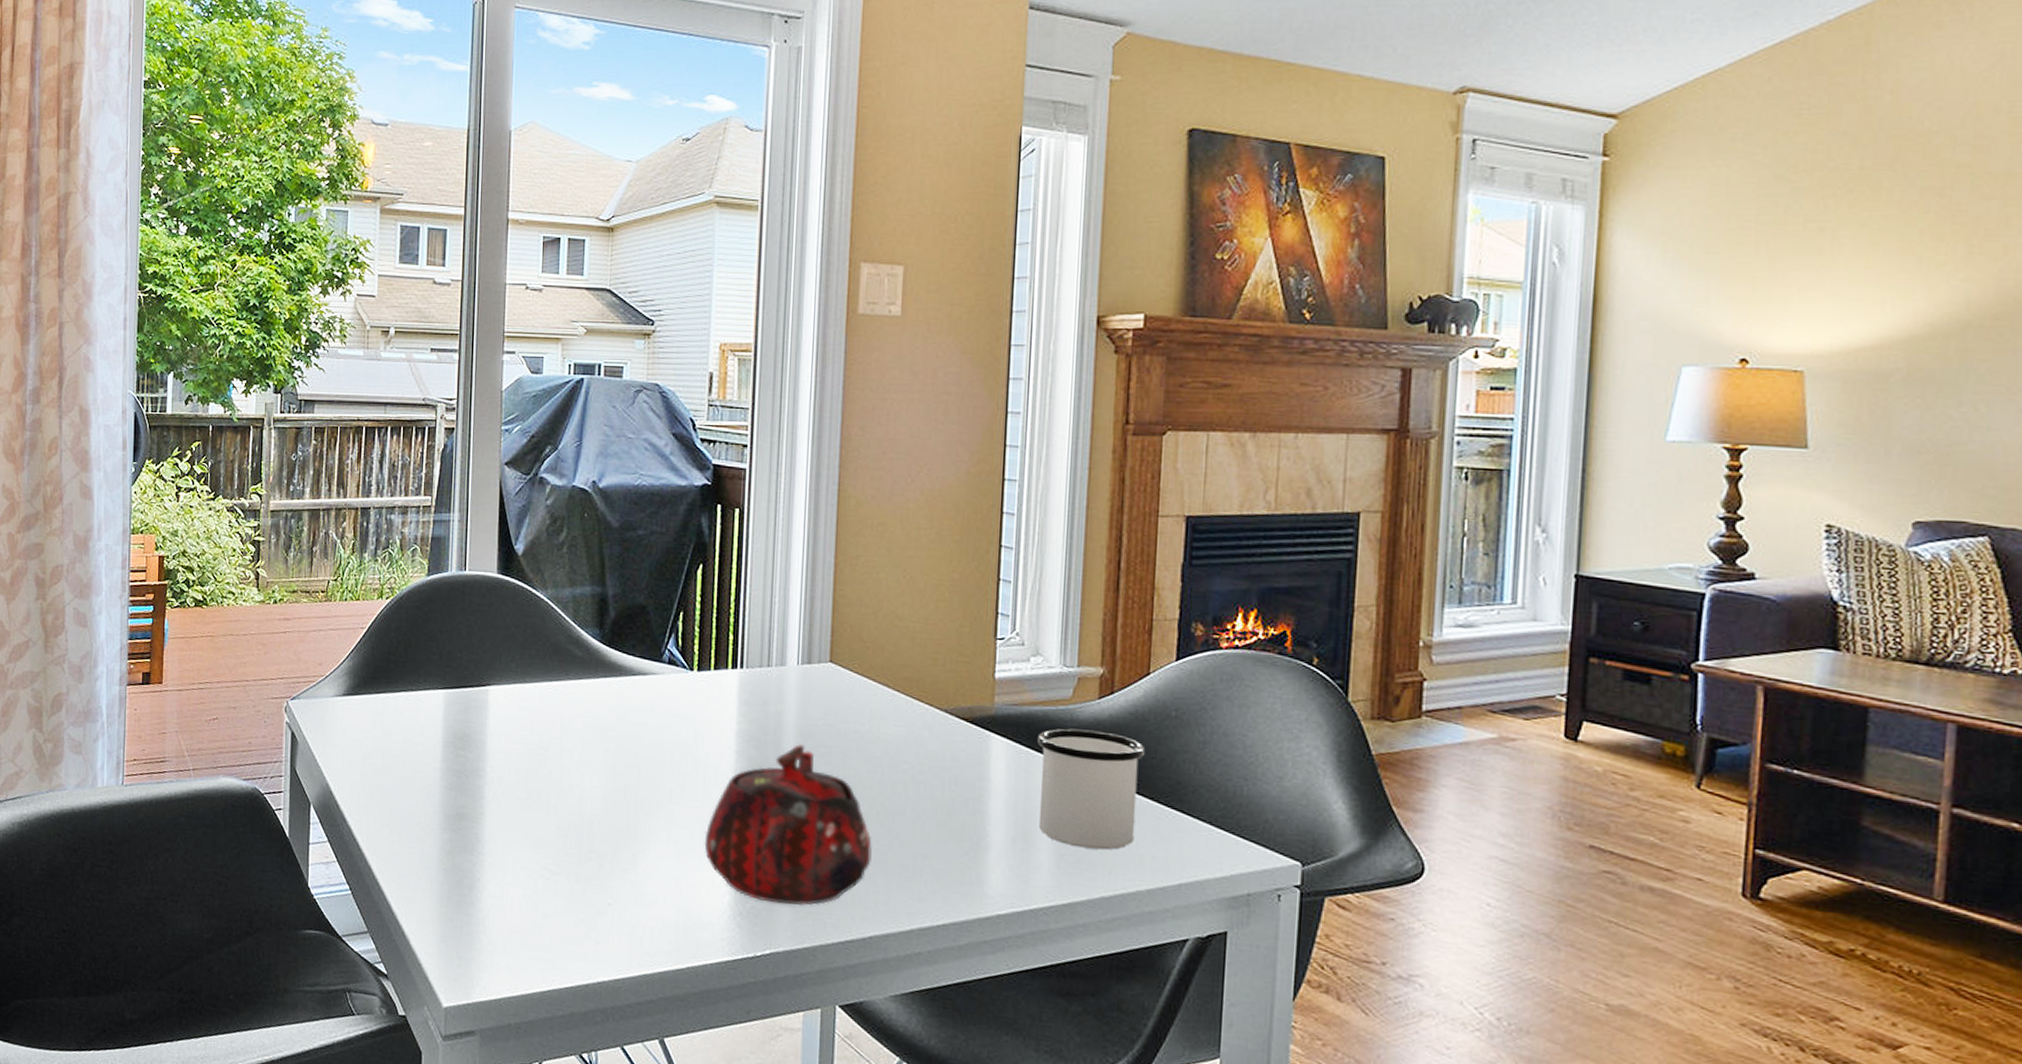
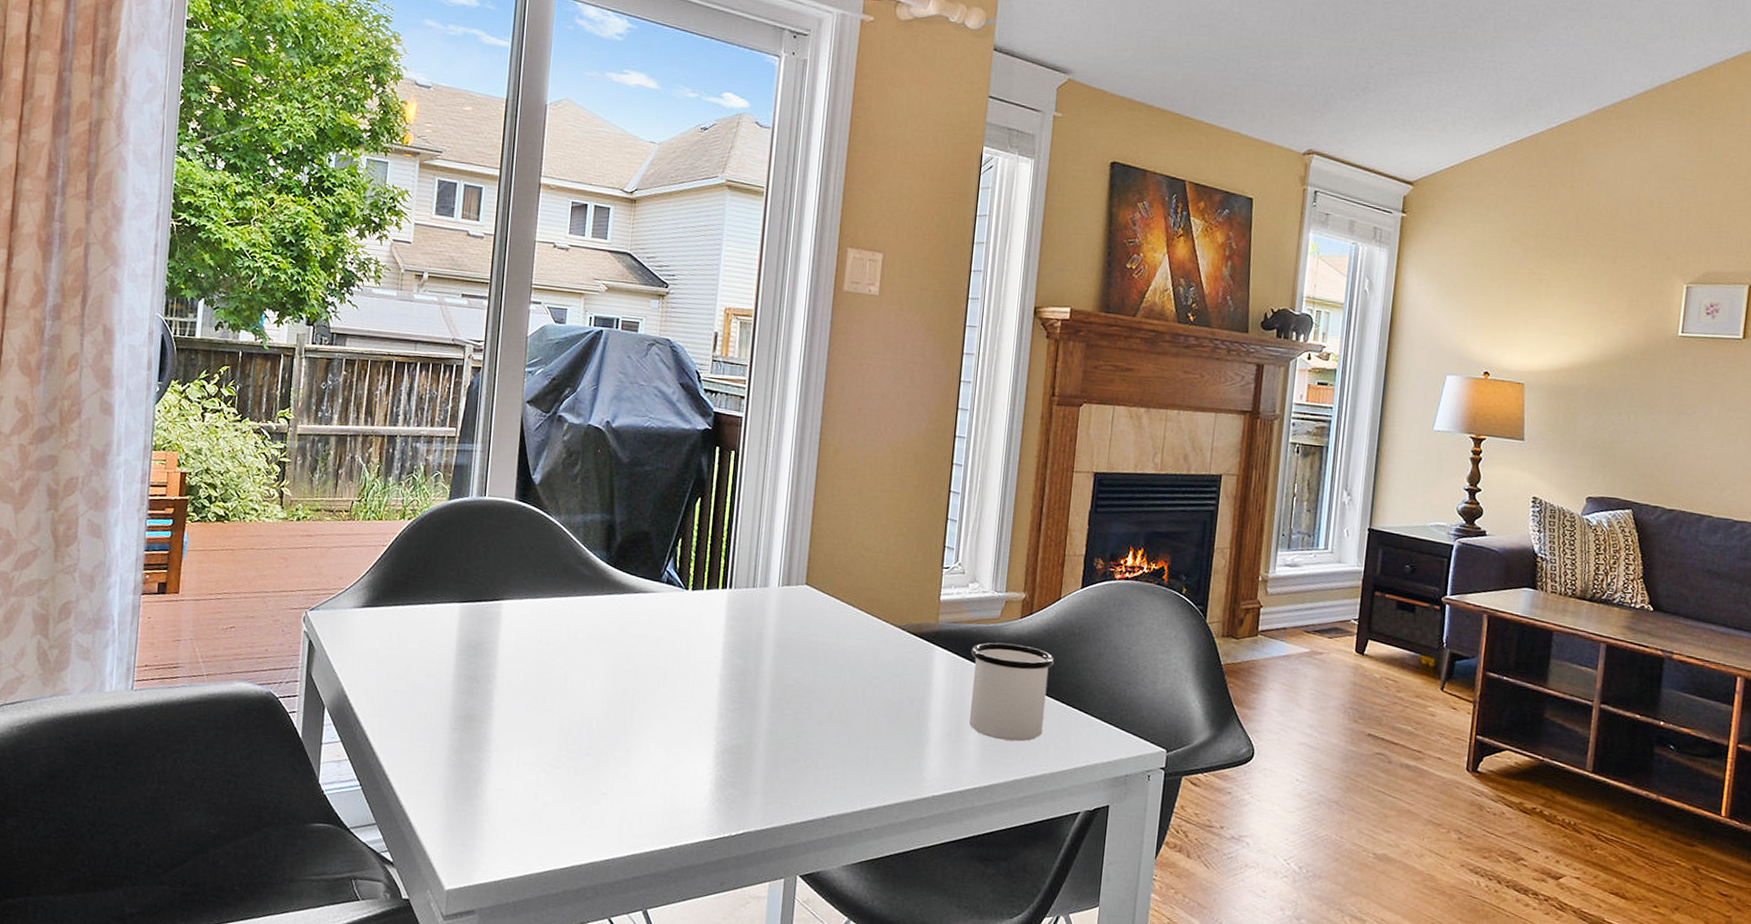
teapot: present [704,744,872,905] -> none [691,654,834,791]

